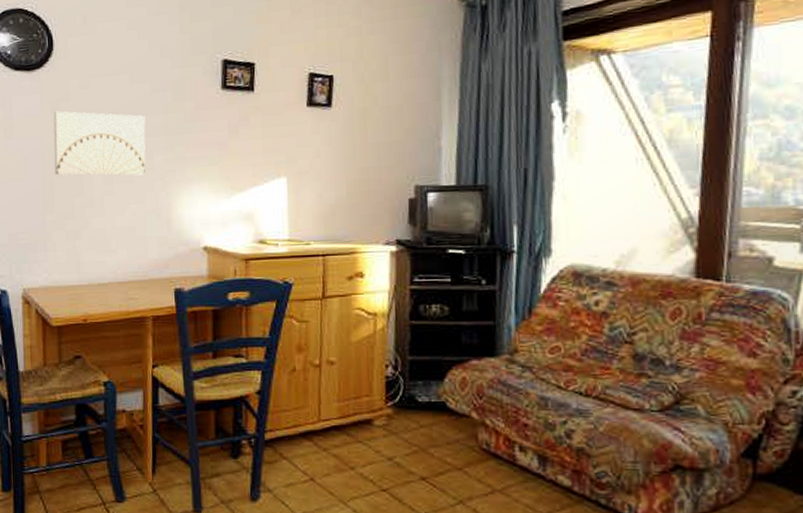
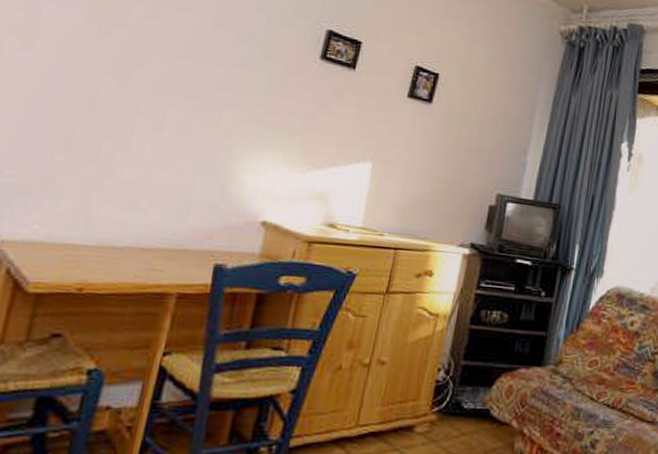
wall art: present [53,111,146,176] -> none [83,33,223,130]

